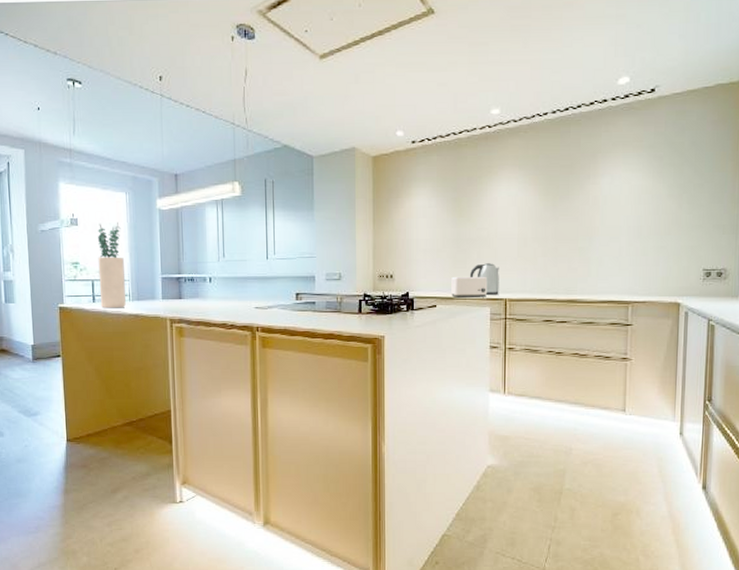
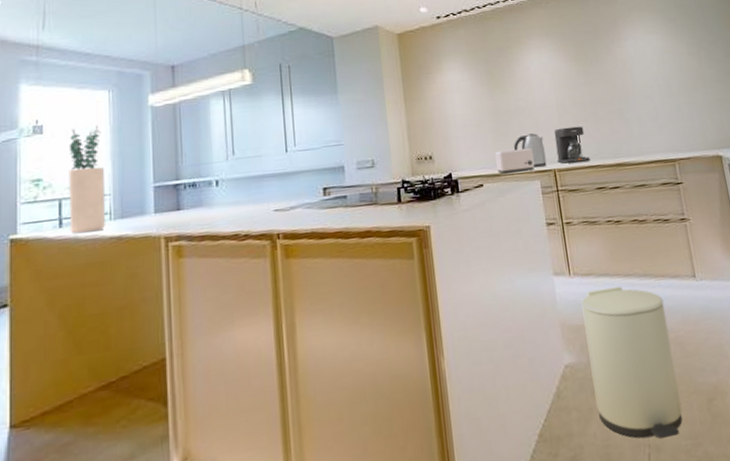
coffee maker: none [510,260,542,295] -> present [554,126,590,164]
pedal bin: none [510,409,589,536] -> present [581,286,682,439]

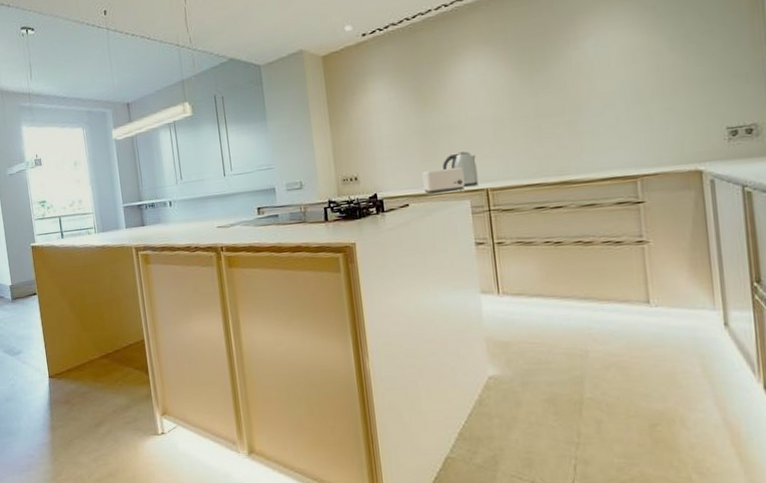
vase: present [69,125,106,234] -> none [60,157,92,244]
coffee maker: present [554,126,590,164] -> none [489,142,529,183]
pedal bin: present [581,286,682,439] -> none [510,307,617,453]

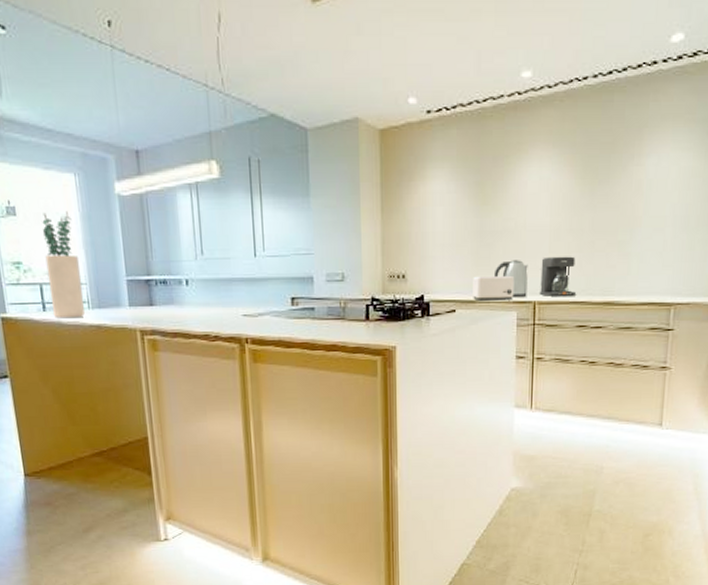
vase: none [60,157,92,244] -> present [42,210,85,319]
coffee maker: none [489,142,529,183] -> present [540,256,576,297]

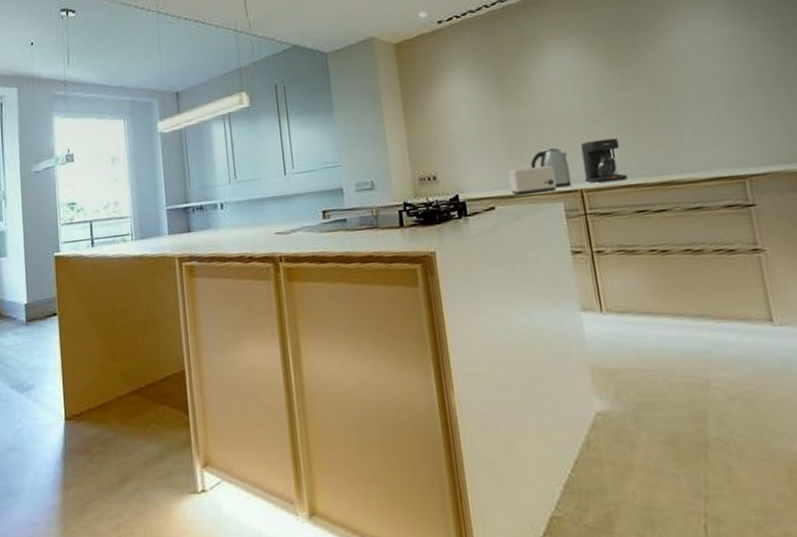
vase: present [42,210,85,319] -> none [95,152,128,253]

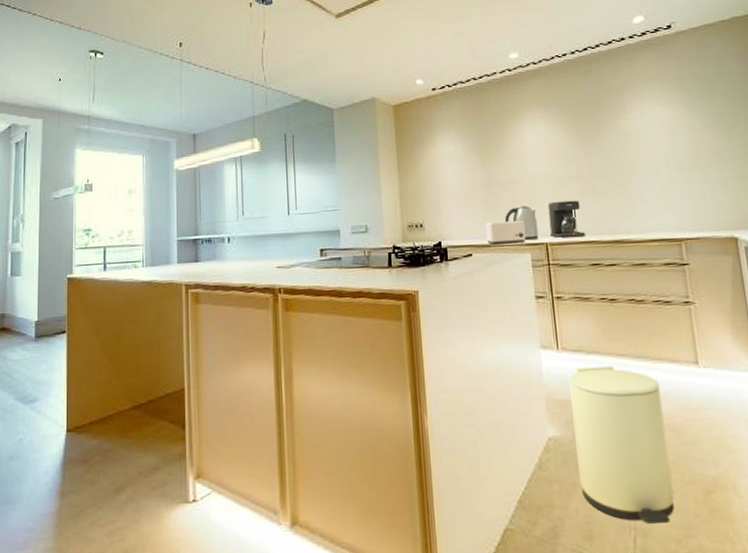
pedal bin: none [616,326,752,509] -> present [569,365,674,524]

